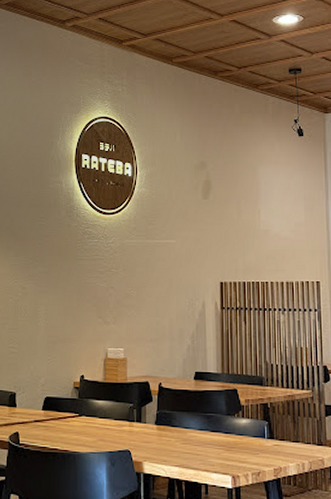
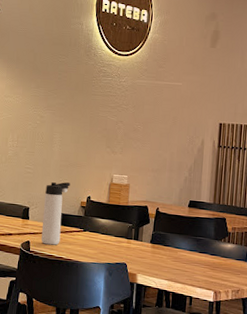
thermos bottle: none [31,361,60,435] -> present [41,182,70,245]

